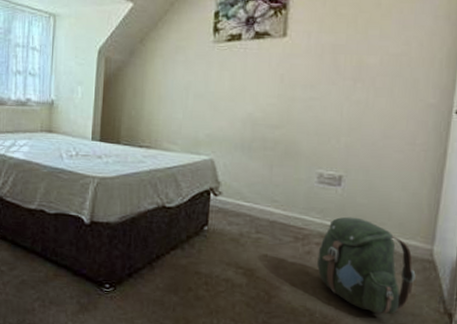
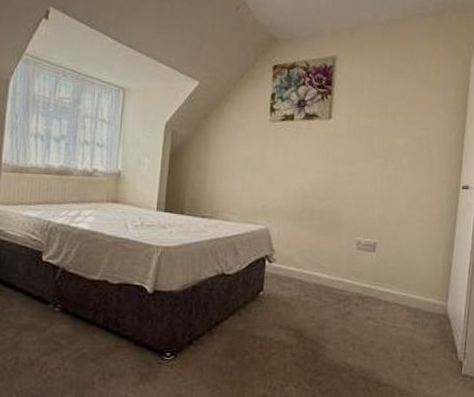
backpack: present [317,216,416,315] -> none [356,279,434,366]

